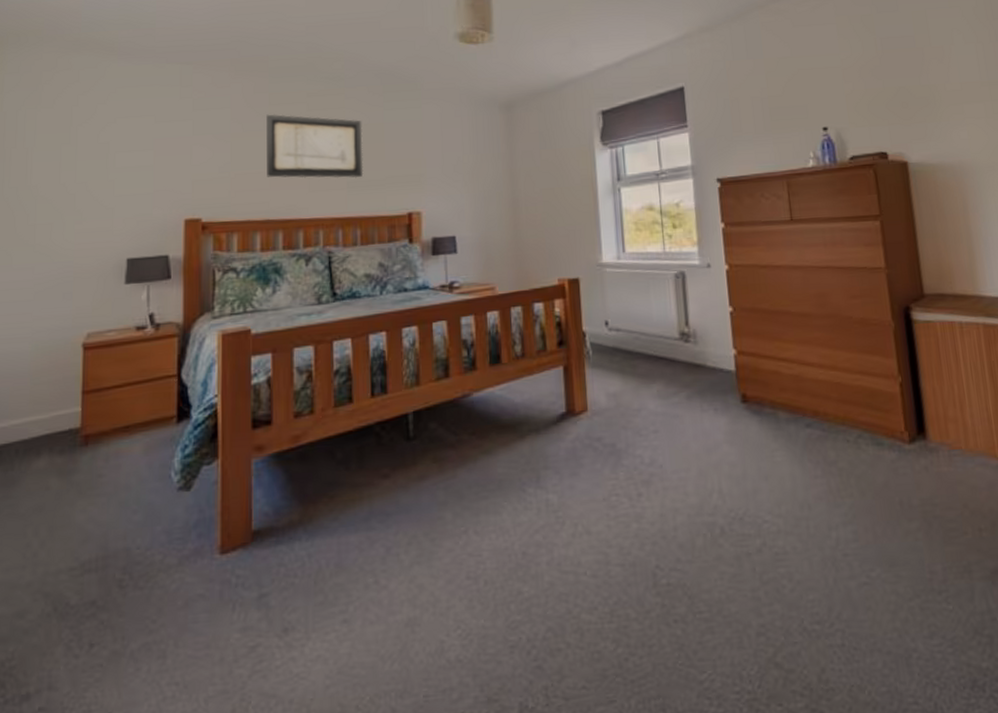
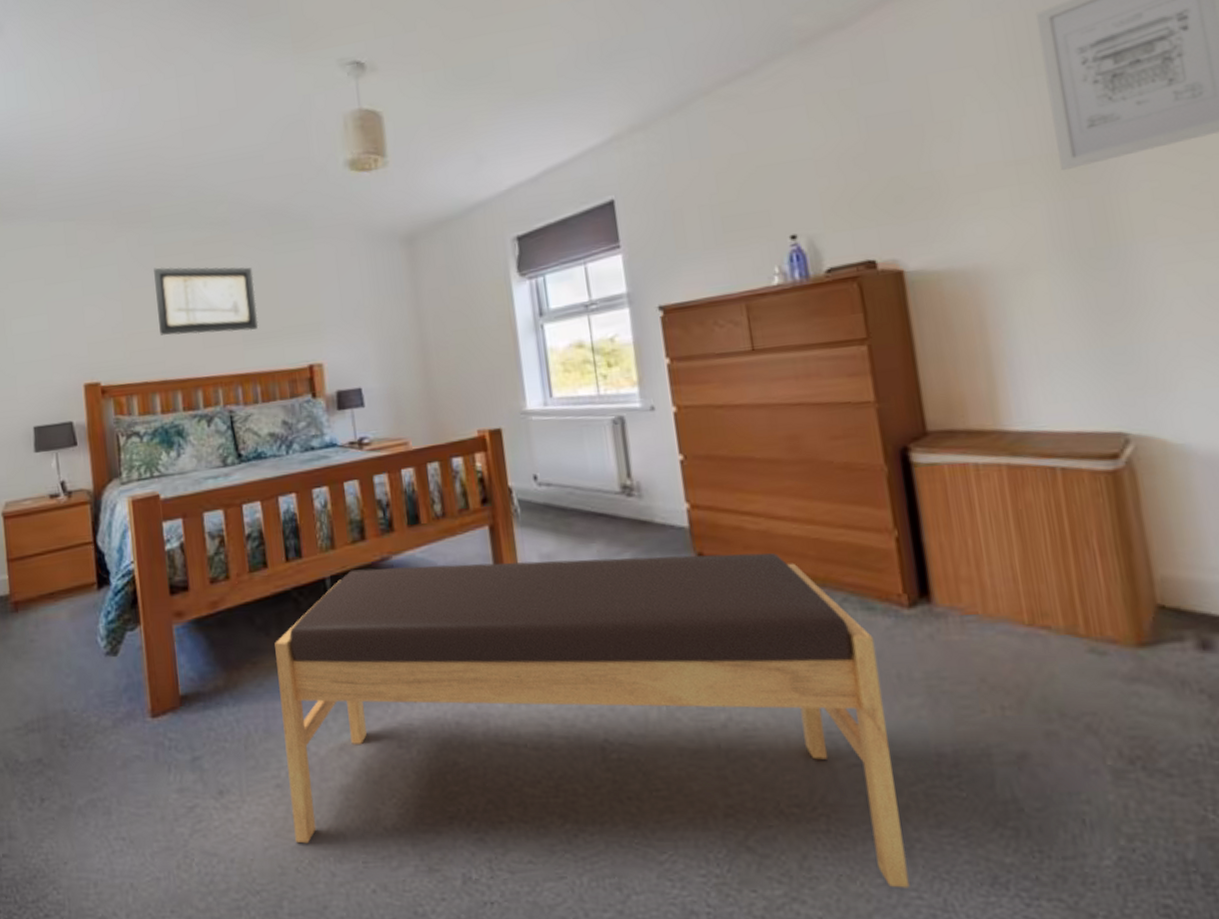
bench: none [353,394,908,695] -> present [274,553,910,888]

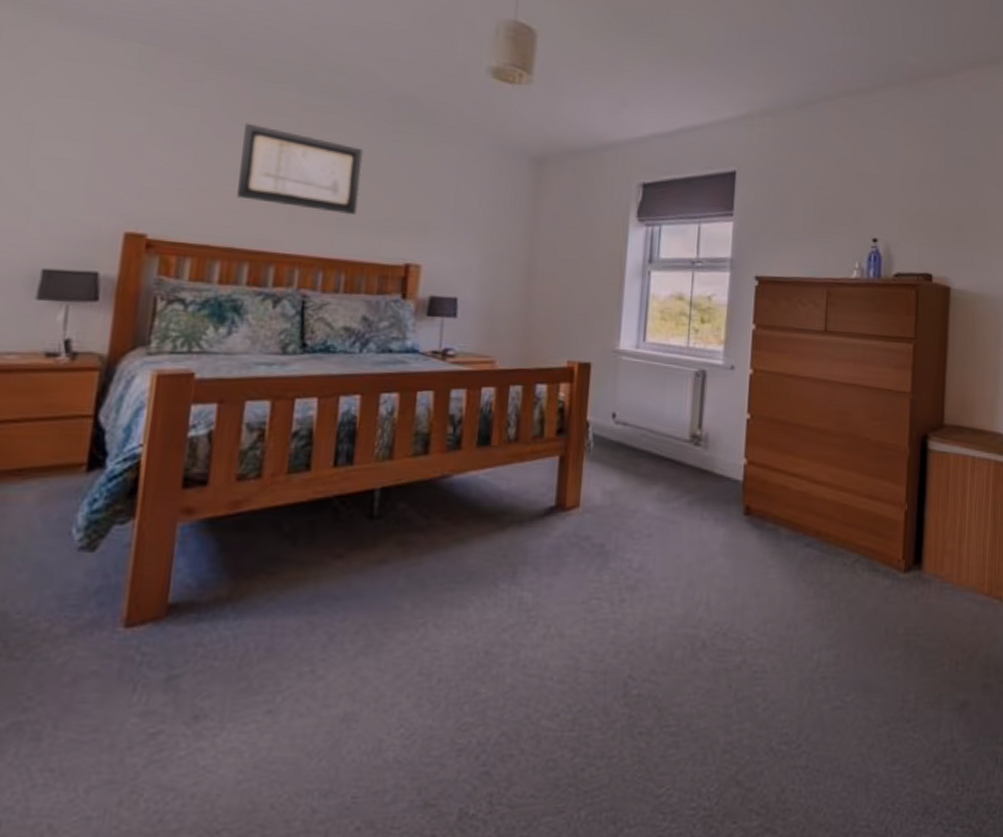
bench: present [274,553,910,888] -> none [277,484,873,818]

